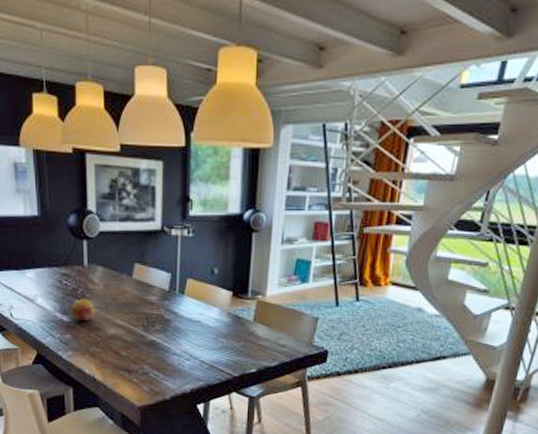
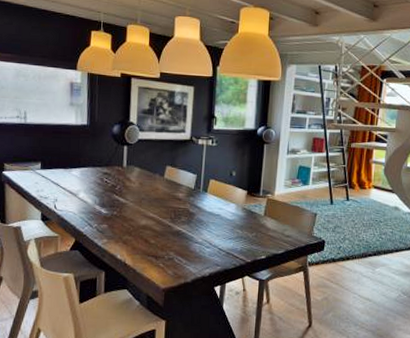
fruit: present [69,299,96,322] -> none [107,194,131,214]

